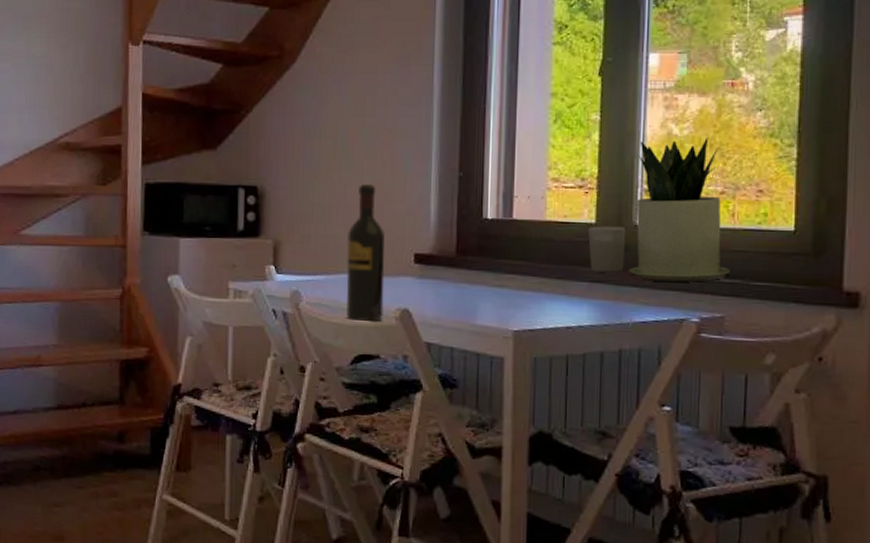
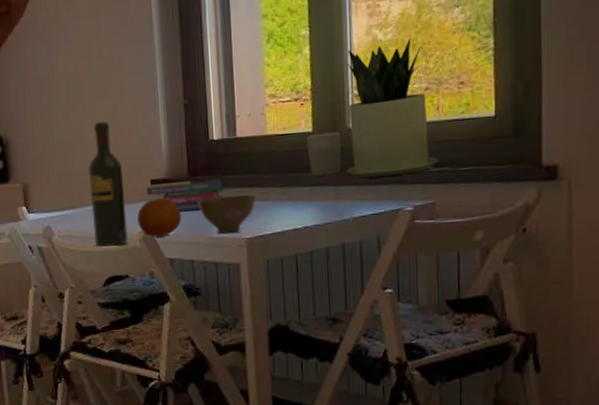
fruit: none [395,275,445,318] -> present [137,198,182,237]
books: none [408,259,493,293] -> present [146,178,224,212]
bowl: none [463,280,529,323] -> present [197,194,256,234]

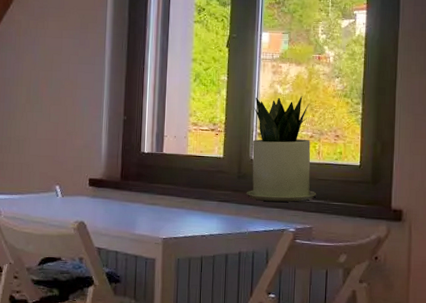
wine bottle: present [87,121,128,247] -> none [36,124,66,231]
fruit: present [137,198,182,237] -> none [74,195,112,228]
books: present [146,178,224,212] -> none [84,182,148,210]
bowl: present [197,194,256,234] -> none [126,200,174,232]
candle holder: present [305,131,341,177] -> none [217,159,245,195]

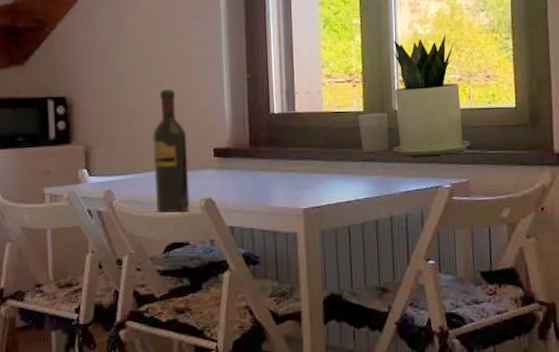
wine bottle: none [36,124,66,231] -> present [152,89,190,213]
candle holder: none [217,159,245,195] -> present [357,112,389,153]

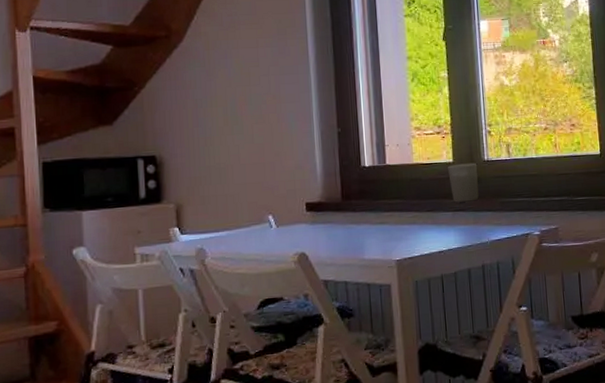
wine bottle: present [152,89,190,213] -> none [243,145,283,269]
planter: present [392,35,471,157] -> none [480,85,559,205]

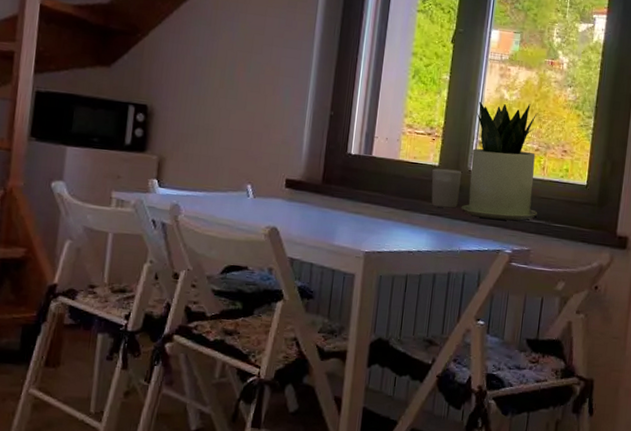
planter: none [480,85,559,205] -> present [461,101,538,221]

